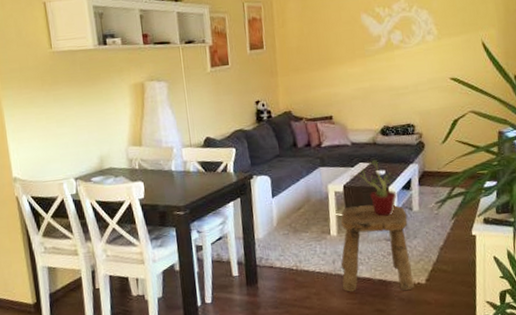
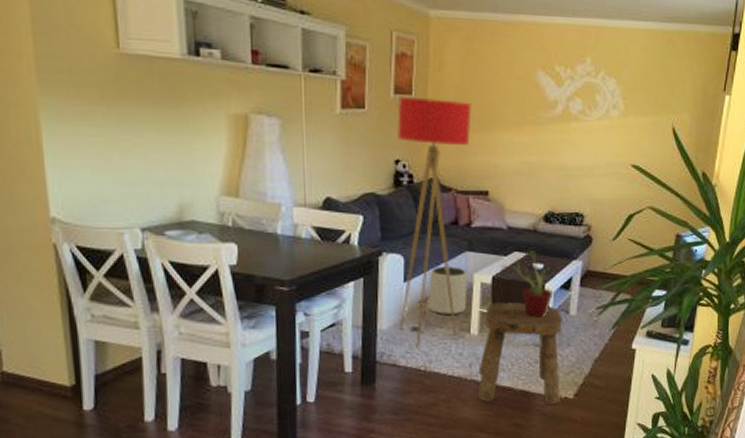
floor lamp: none [253,48,319,251] -> present [396,96,472,347]
plant pot: none [292,181,325,222] -> present [428,267,469,316]

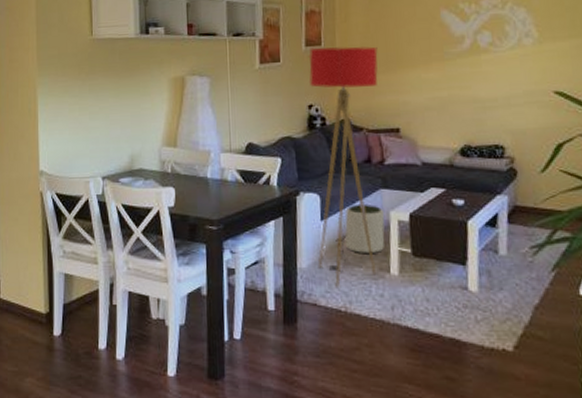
stool: present [477,301,562,404] -> none [401,240,498,356]
potted plant: present [499,250,554,318] -> none [417,186,479,258]

